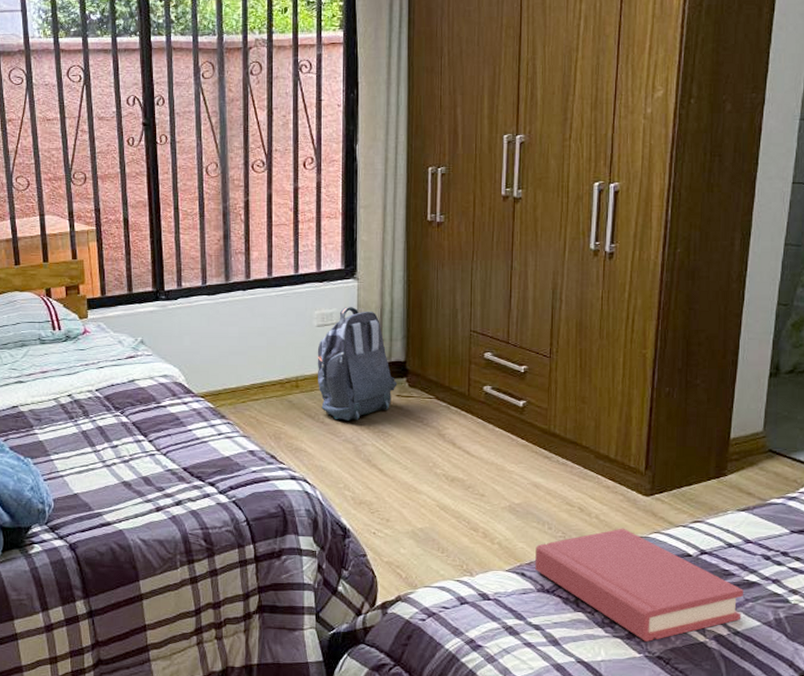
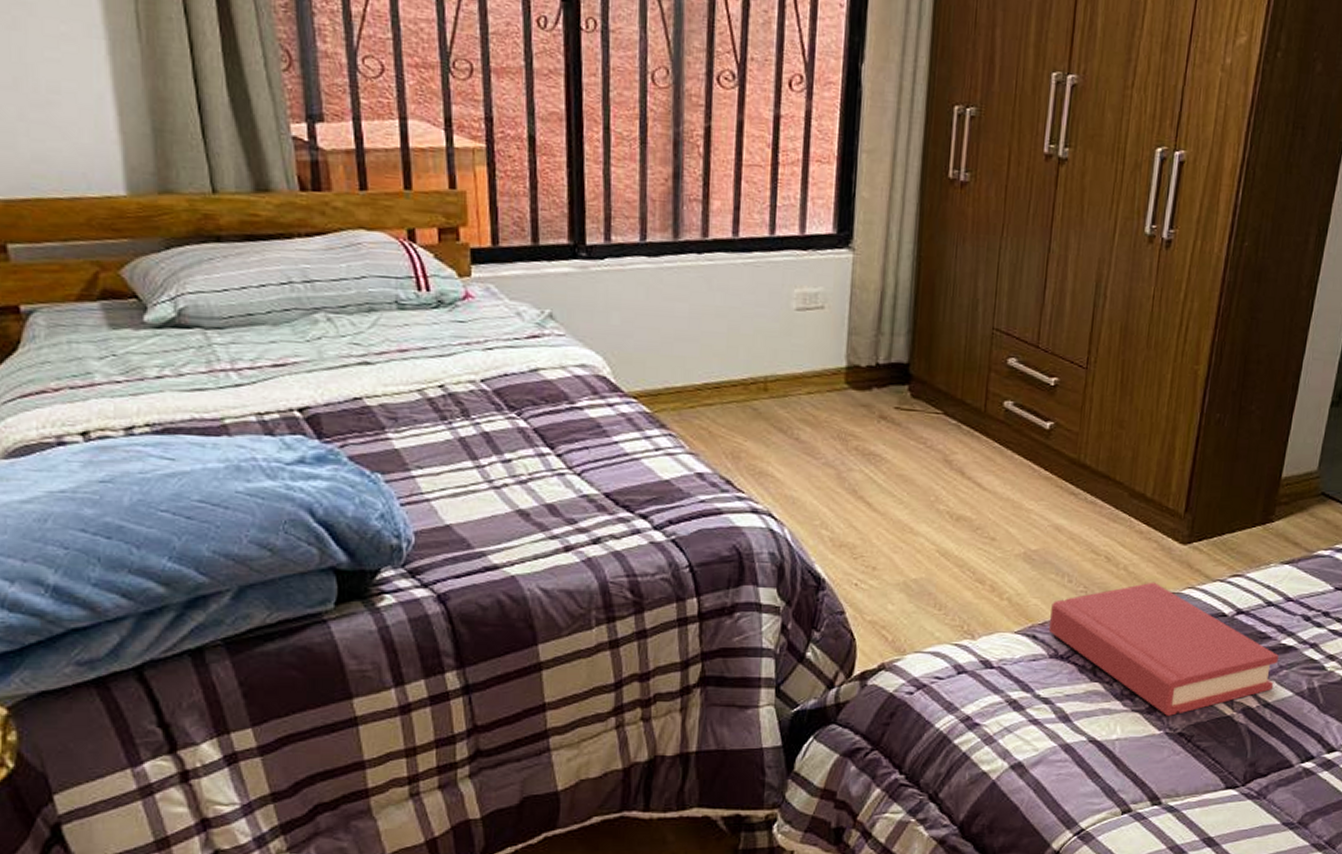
backpack: present [317,307,398,421] -> none [792,286,897,439]

